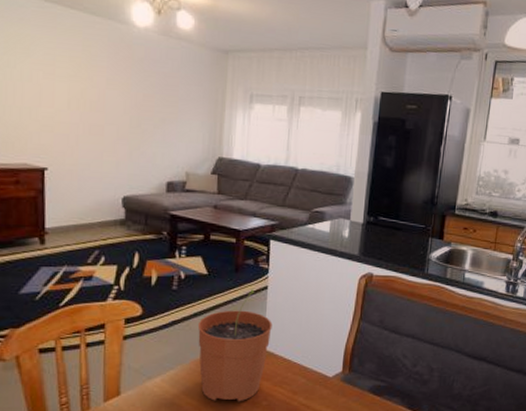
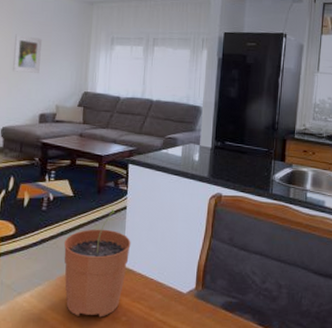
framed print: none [134,86,167,135] -> present [13,34,42,74]

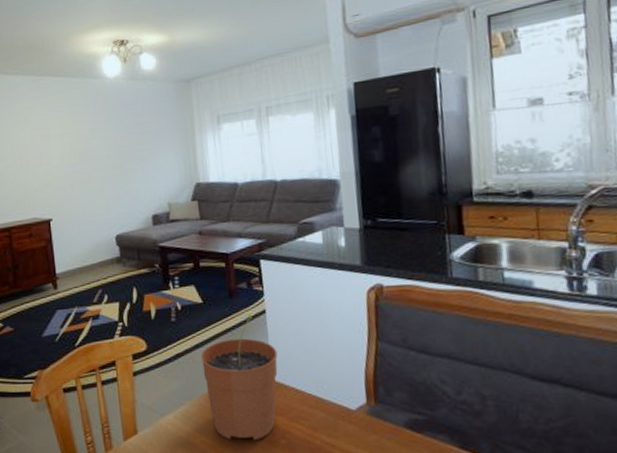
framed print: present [13,34,42,74] -> none [114,131,145,173]

